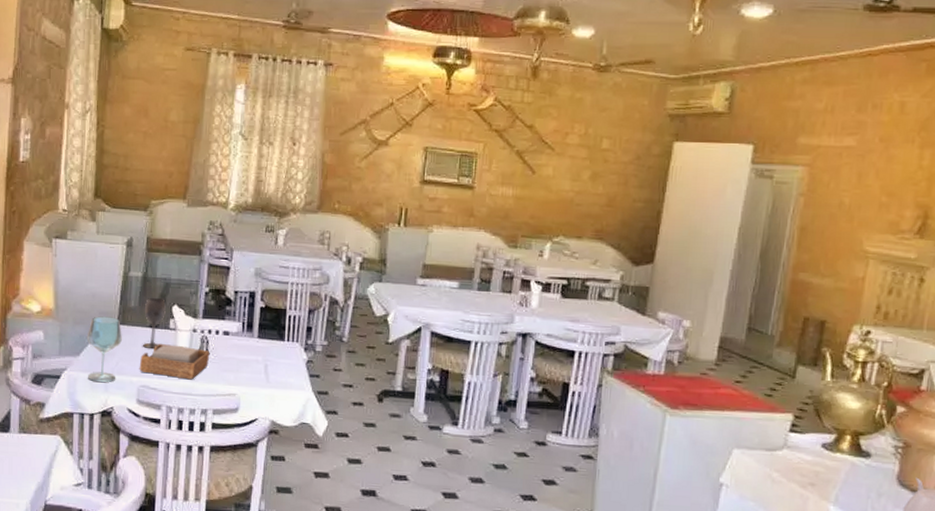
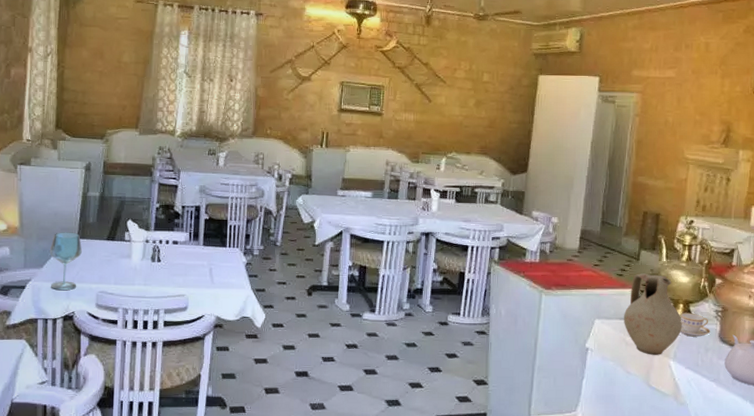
napkin holder: present [139,344,210,380] -> none [98,254,161,284]
wine glass: present [143,298,166,348] -> none [101,214,121,258]
ceramic jug: none [770,394,848,498] -> present [624,273,682,355]
teacup: none [844,446,887,478] -> present [680,313,711,337]

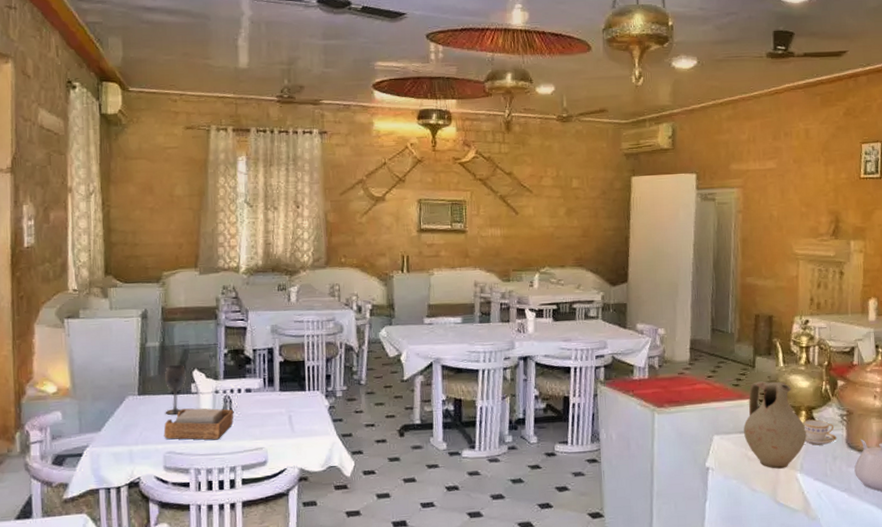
wine glass: present [49,232,82,291] -> none [107,388,144,455]
napkin holder: none [98,254,161,284] -> present [163,408,234,440]
wine glass: none [101,214,121,258] -> present [165,365,186,415]

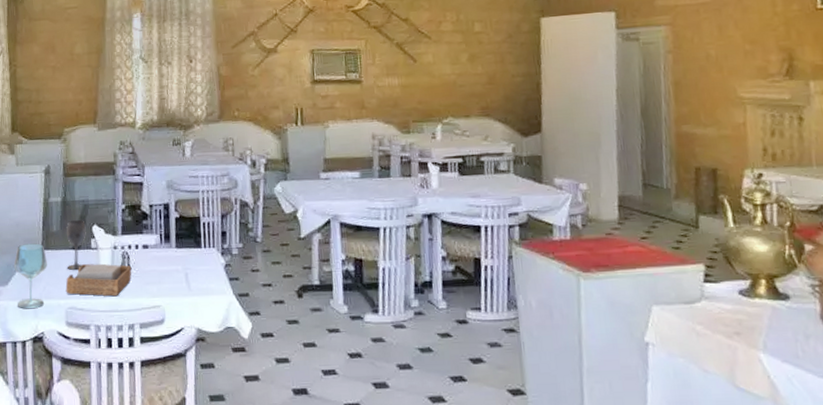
wine glass: none [107,388,144,455] -> present [13,243,47,309]
ceramic jug: present [744,381,807,469] -> none [689,244,769,347]
teacup: present [803,419,837,446] -> none [764,290,809,321]

